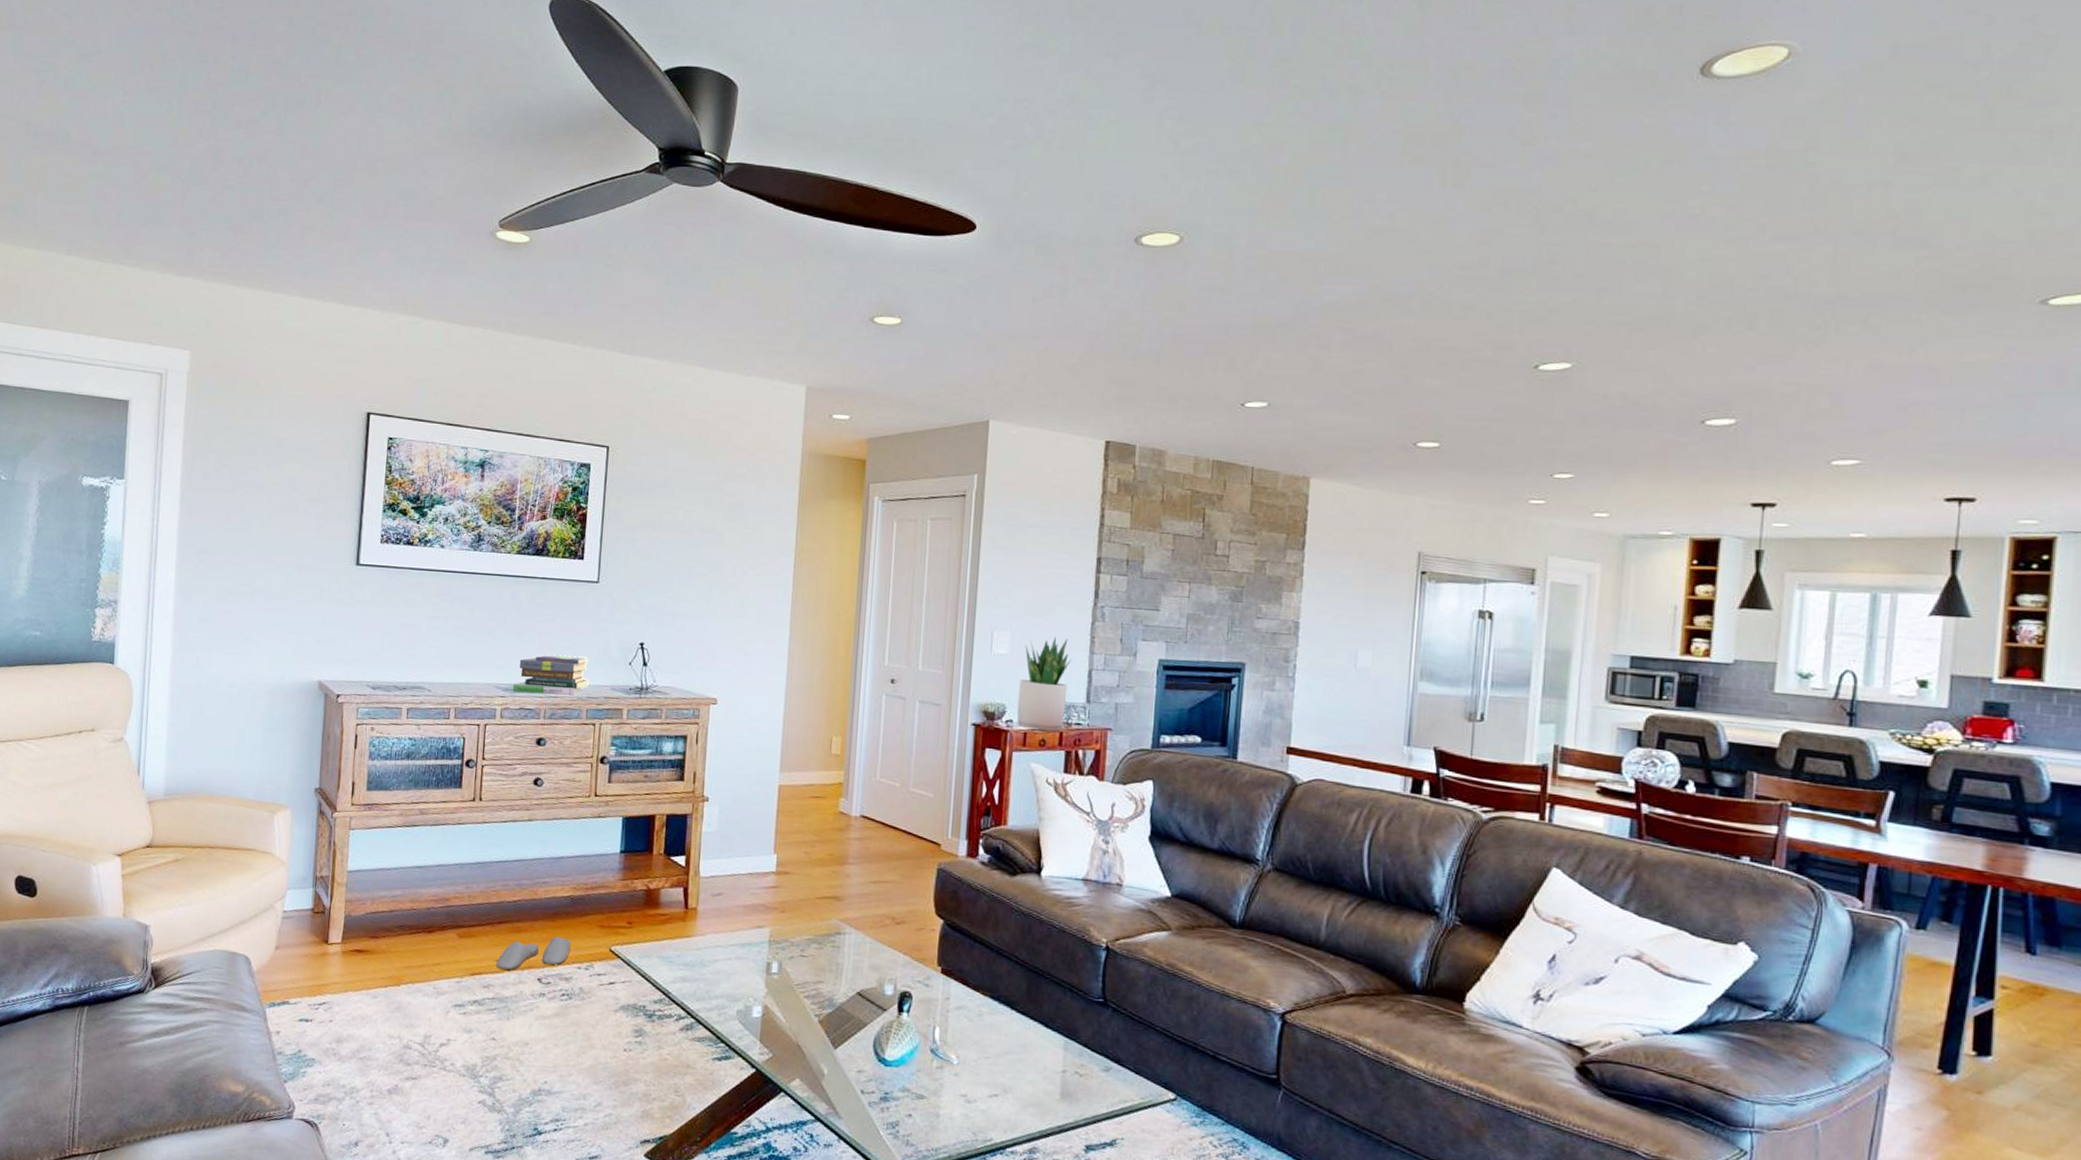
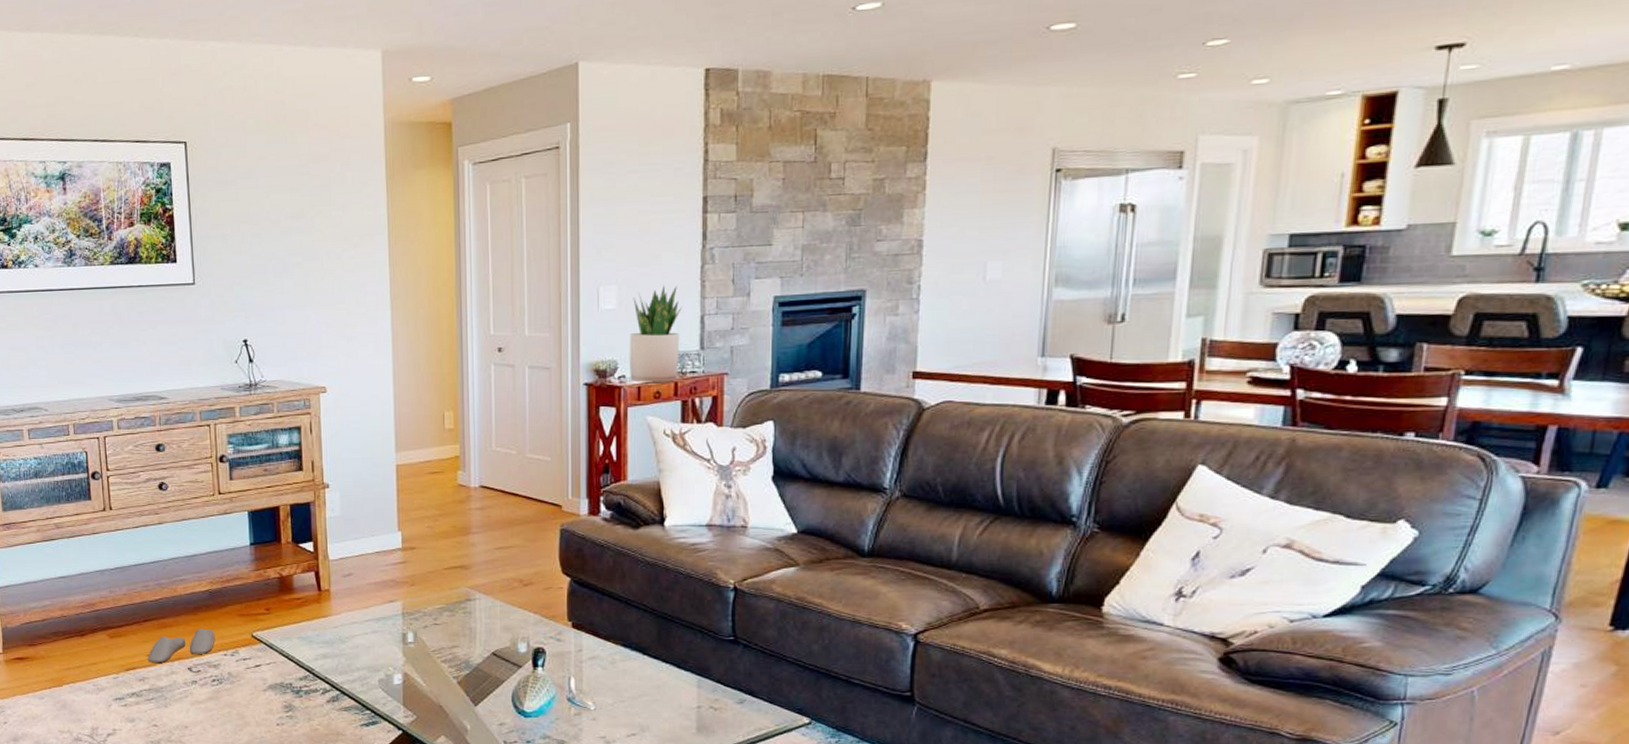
books: present [513,655,589,696] -> none [126,361,198,402]

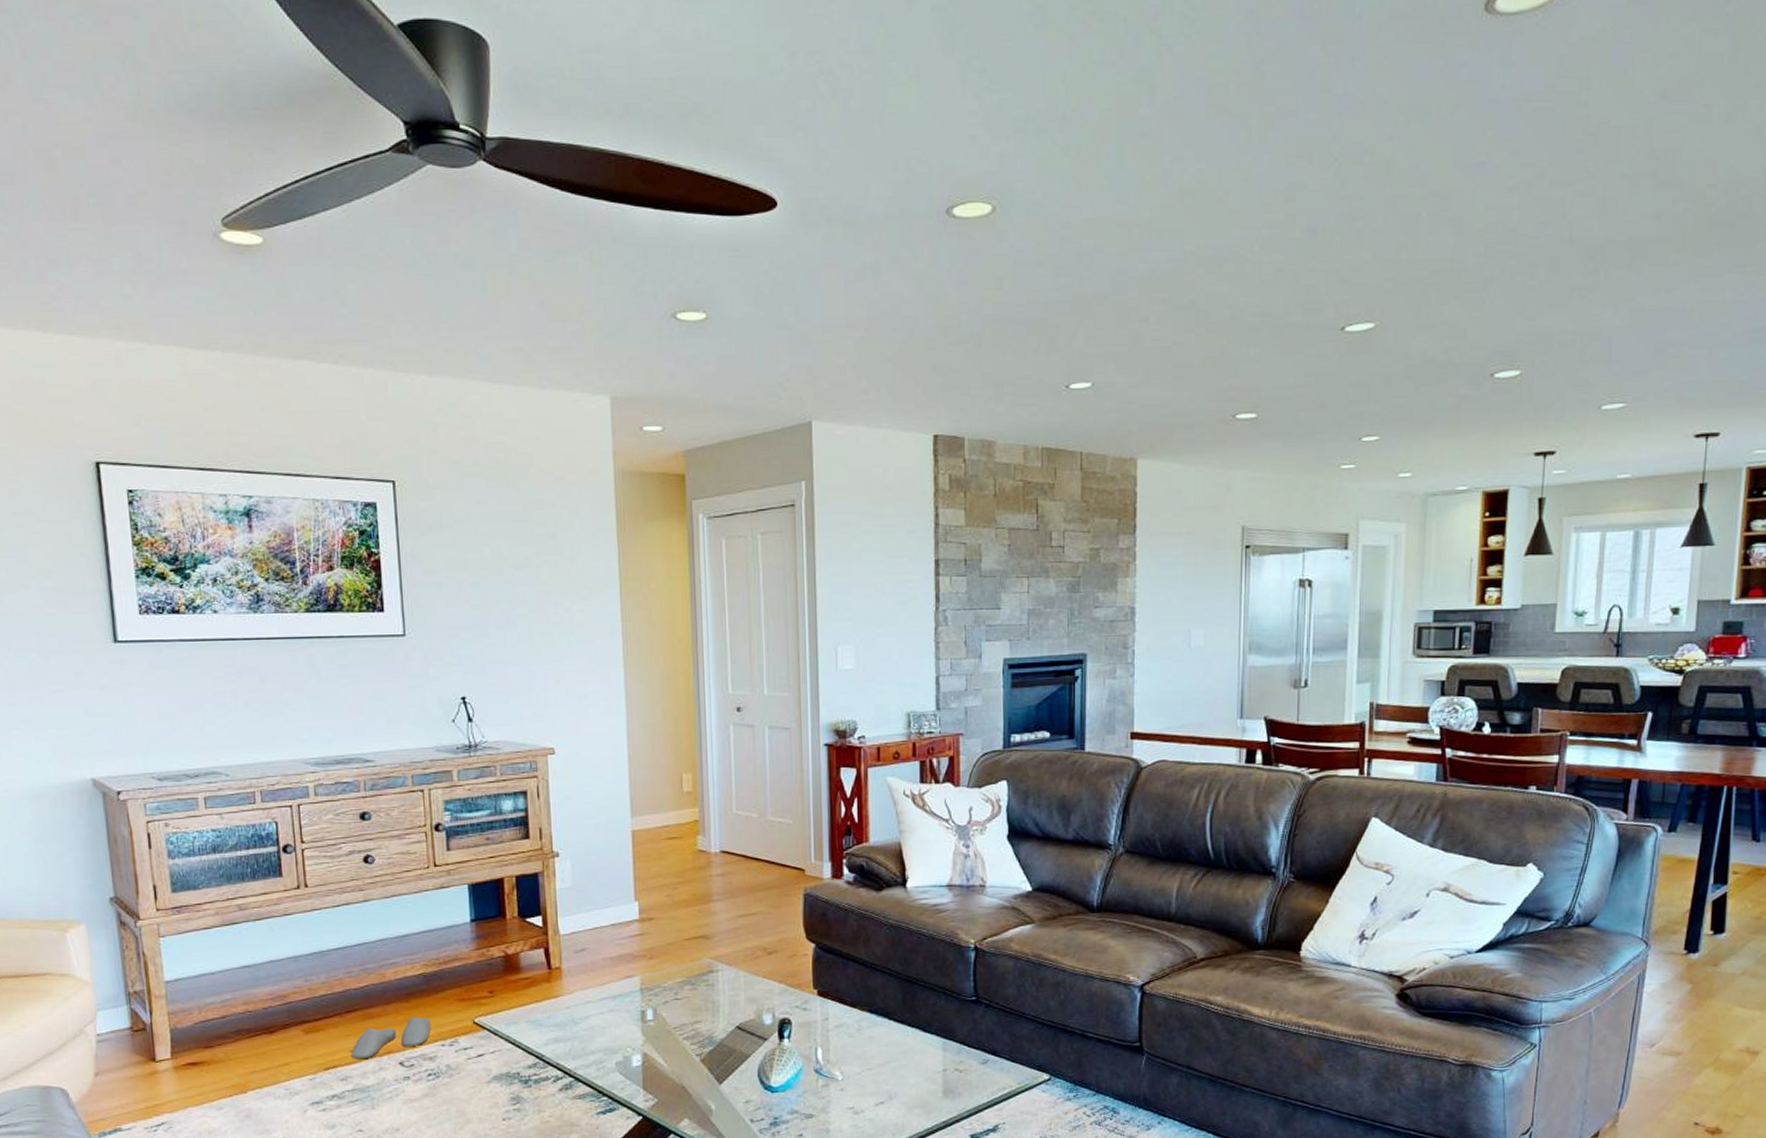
planter: present [629,285,683,383] -> none [867,646,919,744]

